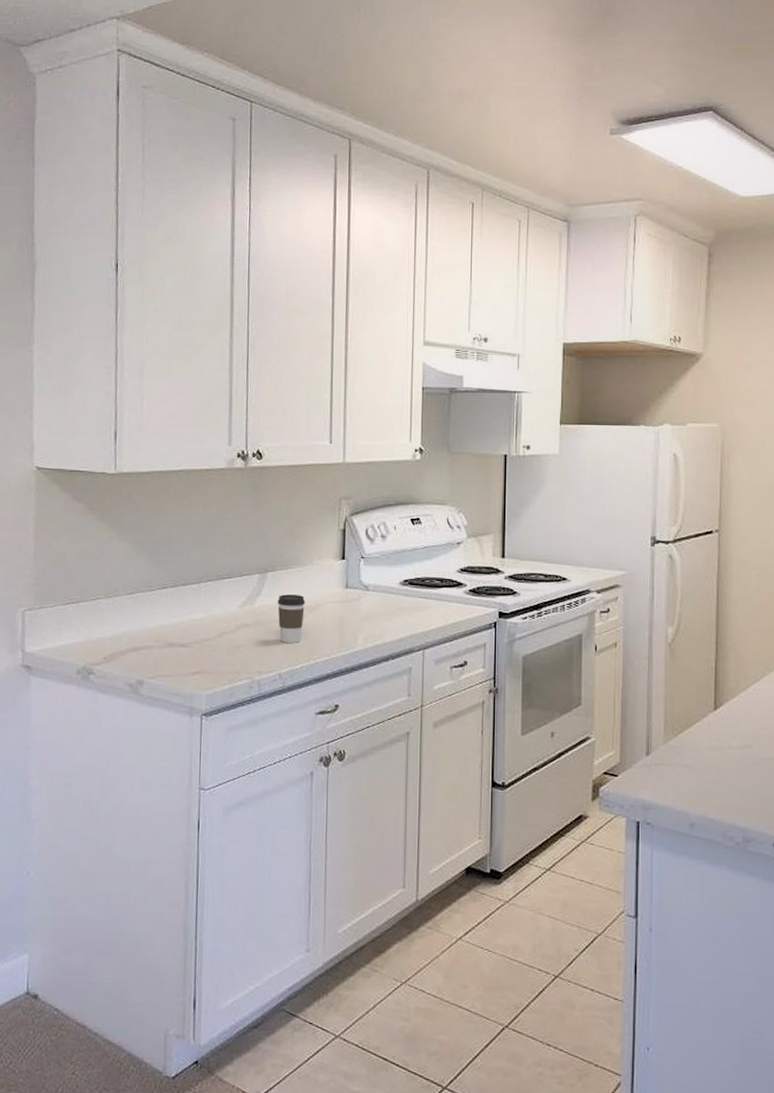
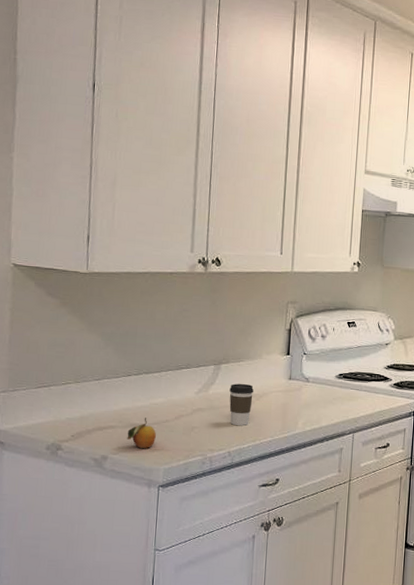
fruit: none [164,636,197,671] -> present [127,417,156,448]

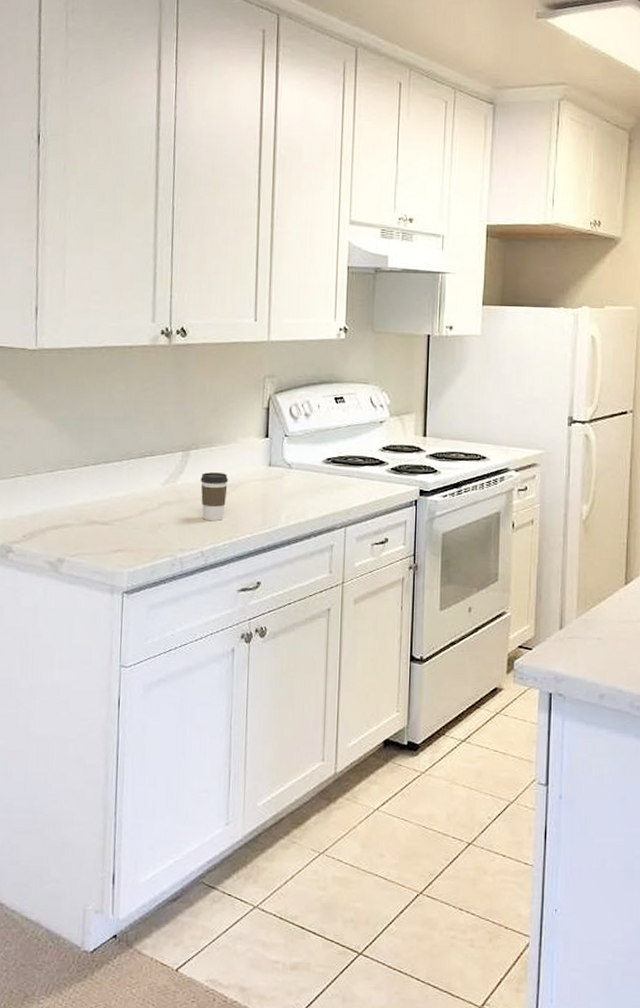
fruit: present [127,417,156,448] -> none [85,513,118,549]

